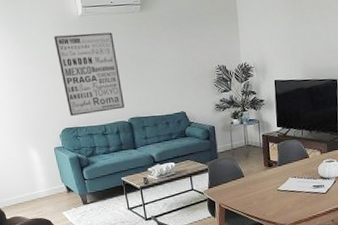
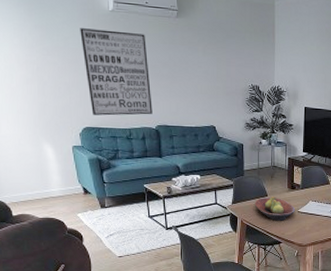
fruit bowl: none [231,176,275,202] -> present [254,196,296,221]

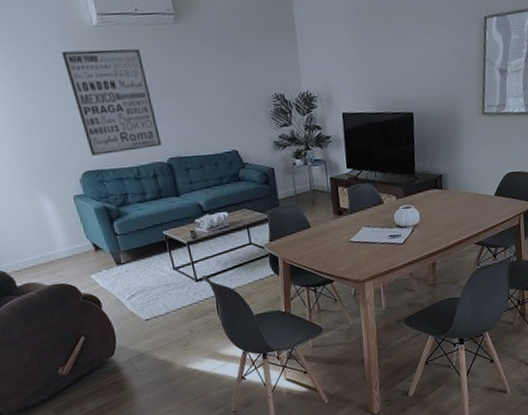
fruit bowl: present [254,196,296,221] -> none [296,226,347,256]

